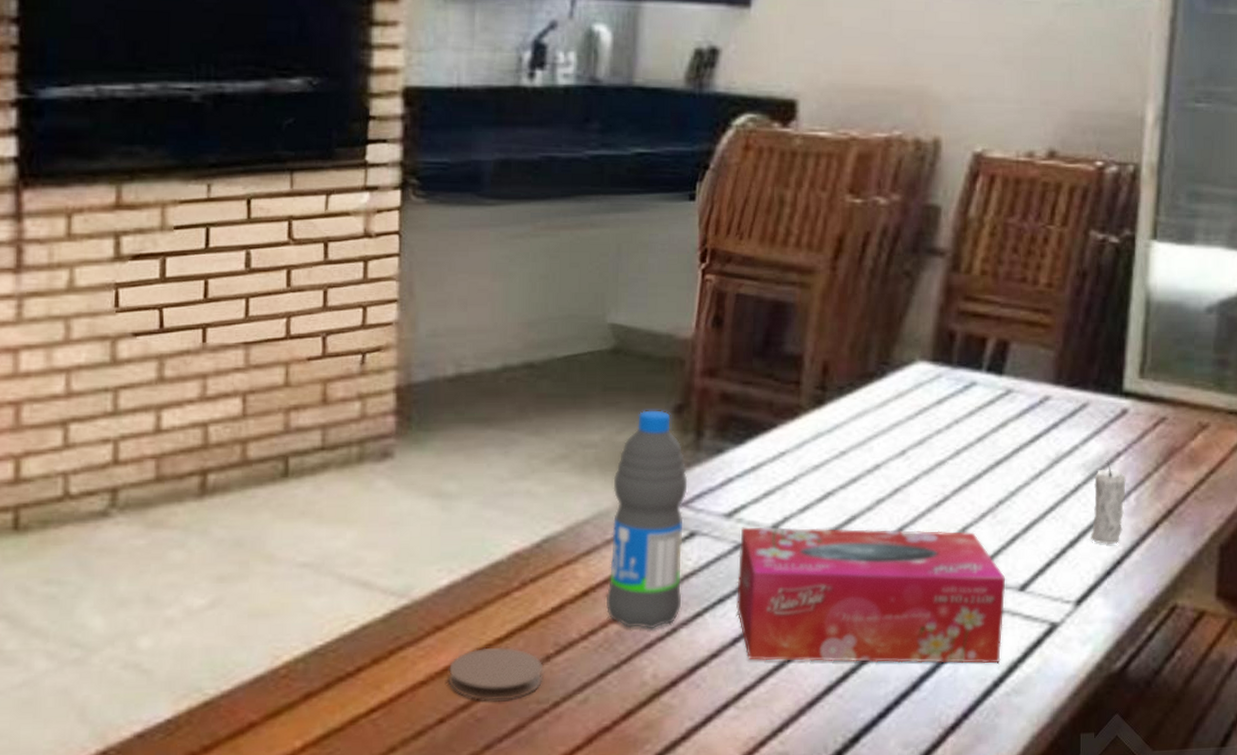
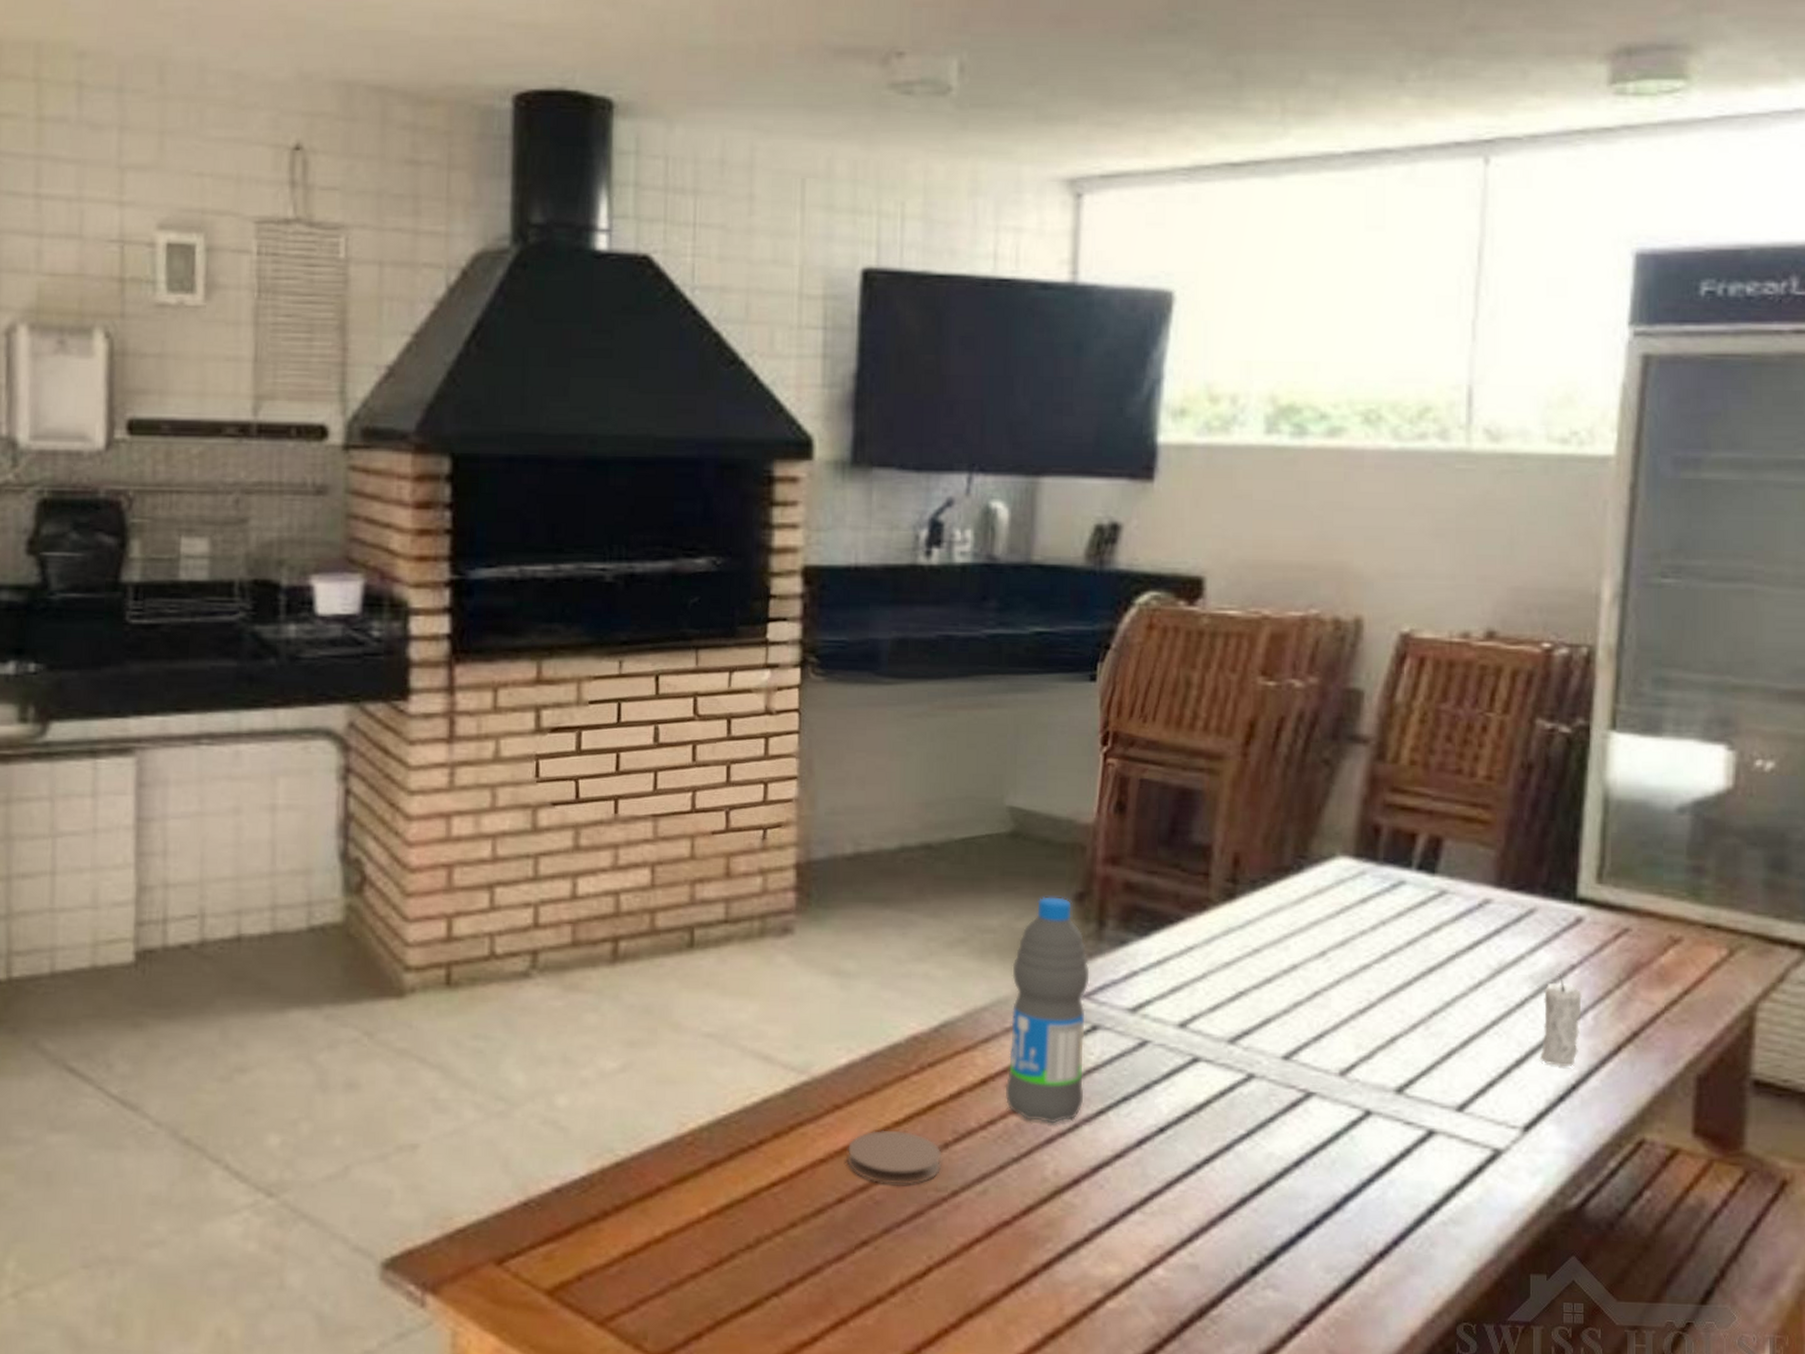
tissue box: present [736,527,1006,664] -> none [1142,1023,1441,1189]

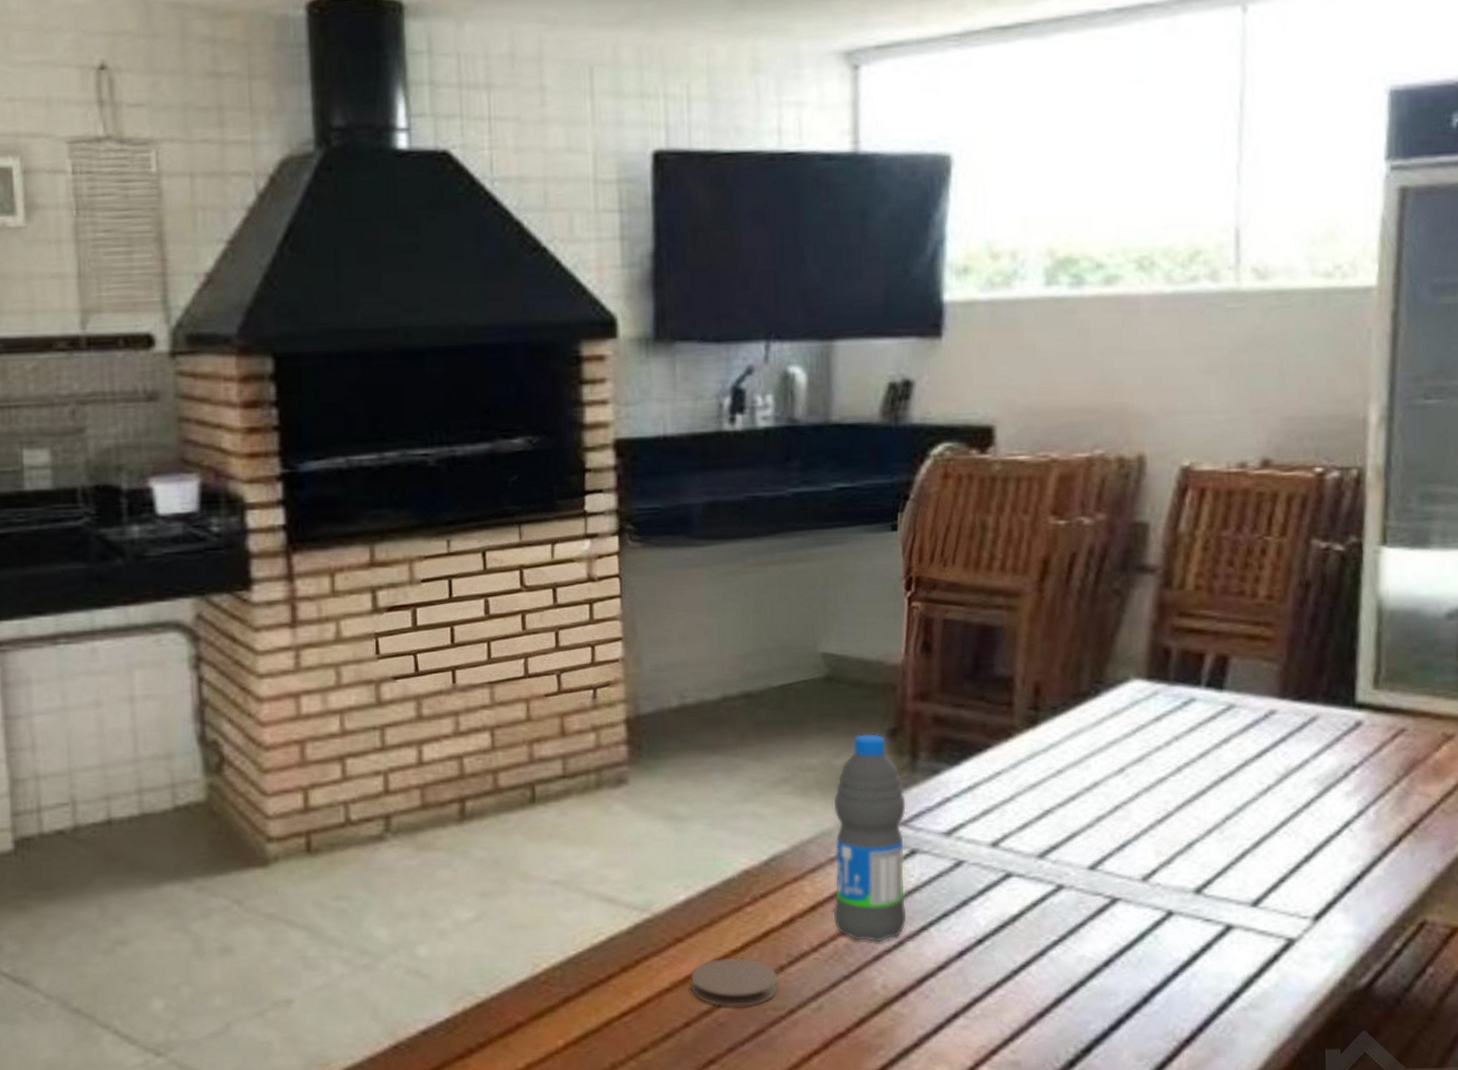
candle: present [1540,973,1582,1067] -> none [1327,774,1364,860]

